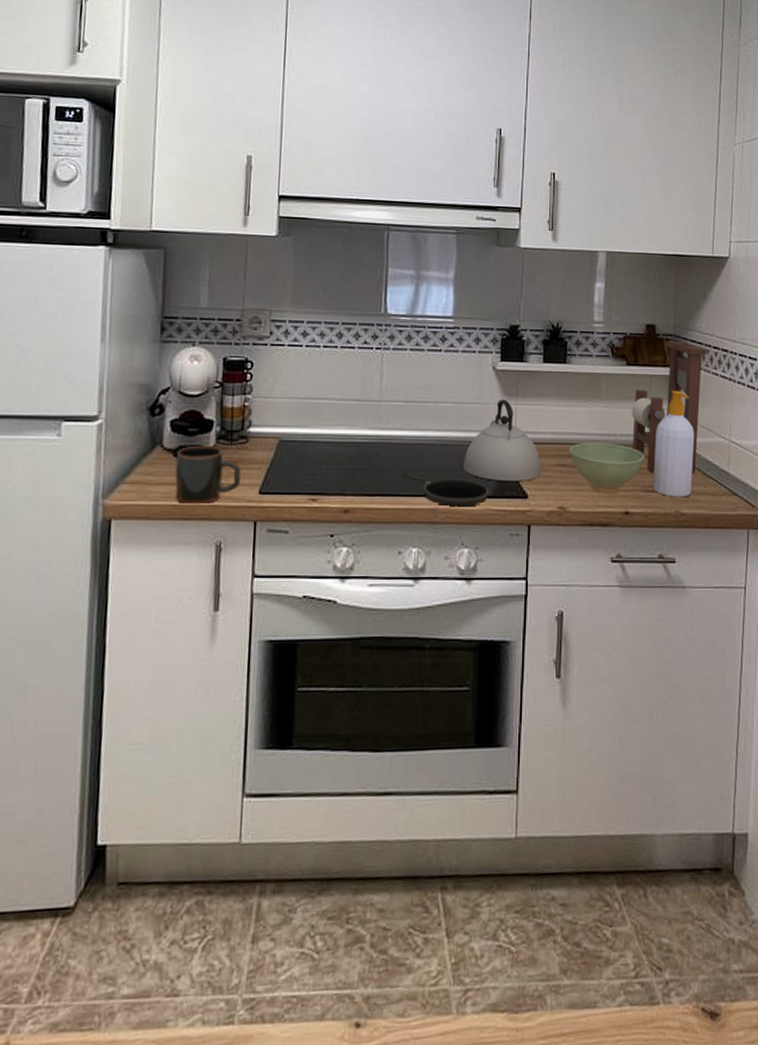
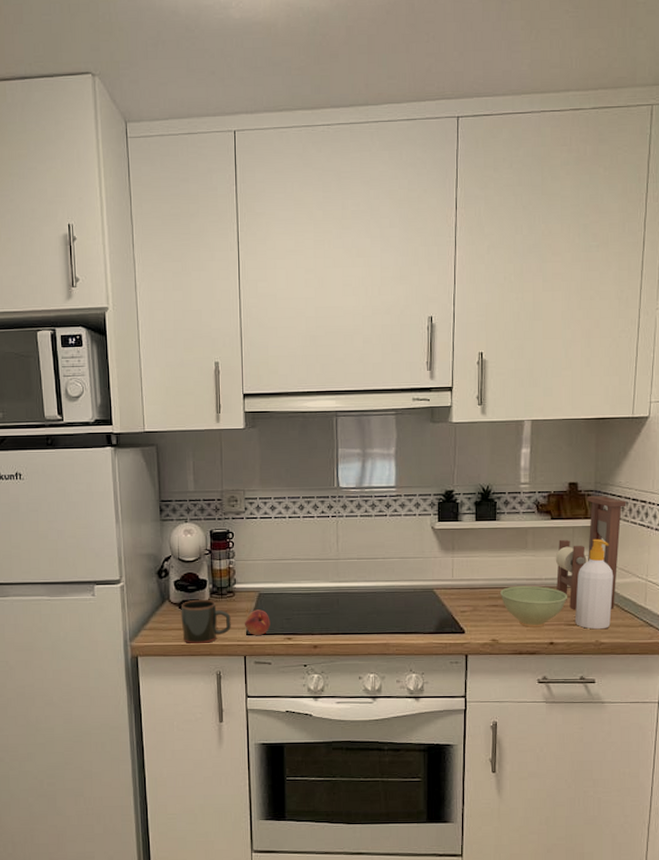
fruit: none [257,461,292,494] -> present [244,609,271,635]
frying pan: present [401,473,489,507] -> none [358,616,432,642]
kettle: present [463,399,541,482] -> none [409,553,476,621]

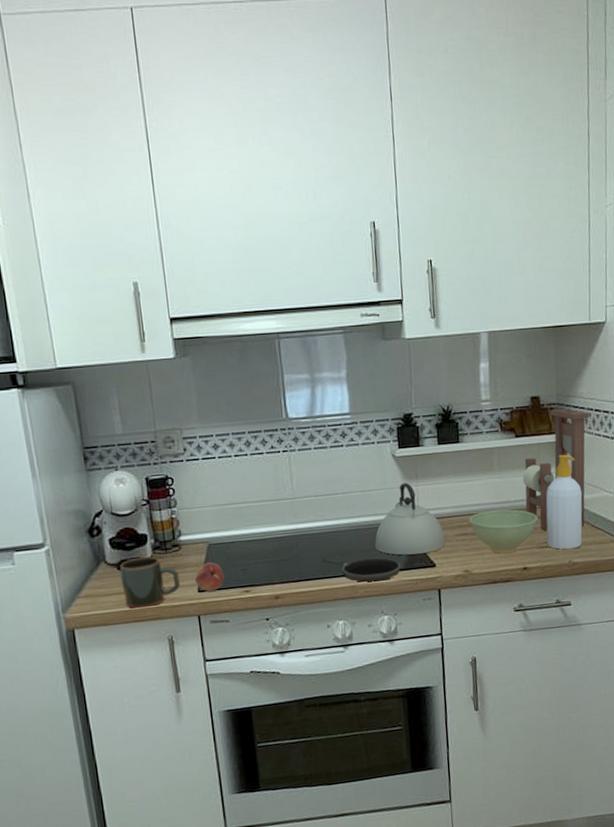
frying pan: none [358,616,432,642] -> present [321,557,401,583]
kettle: none [409,553,476,621] -> present [375,482,446,556]

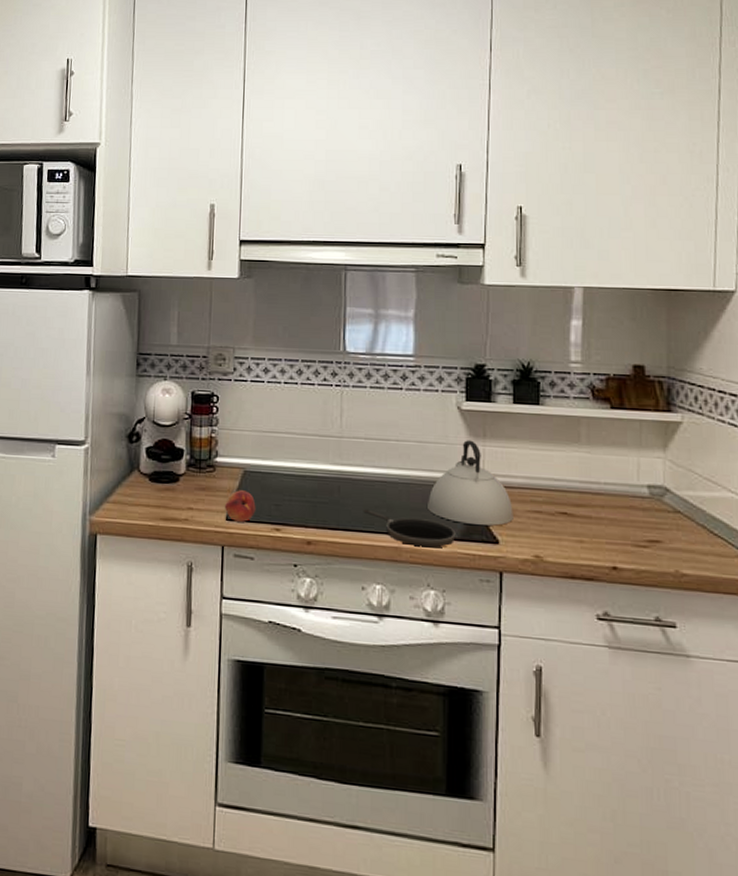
mug: present [119,556,180,609] -> none [150,471,209,527]
bowl: present [469,509,538,554] -> none [545,489,636,546]
paper towel holder: present [522,407,590,532] -> none [617,382,711,530]
soap bottle: present [546,454,583,550] -> none [645,437,697,557]

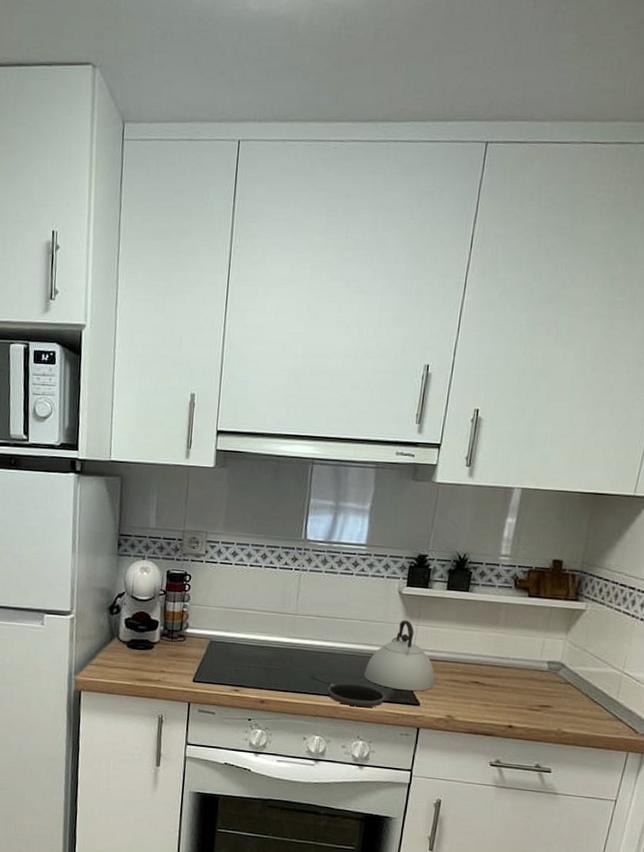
fruit: present [224,490,256,522] -> none [191,657,219,684]

